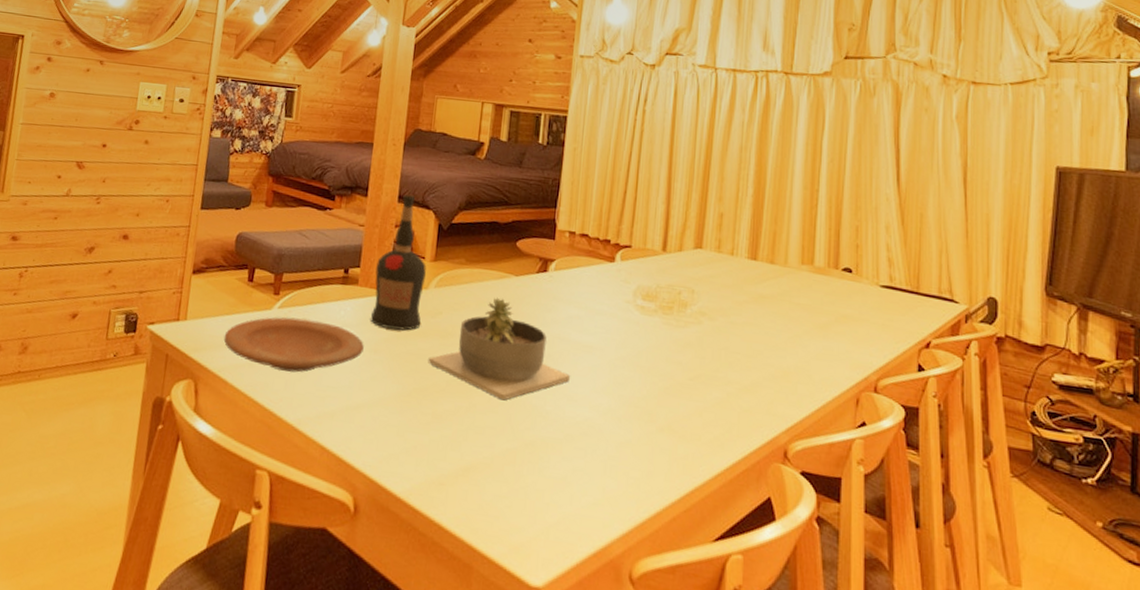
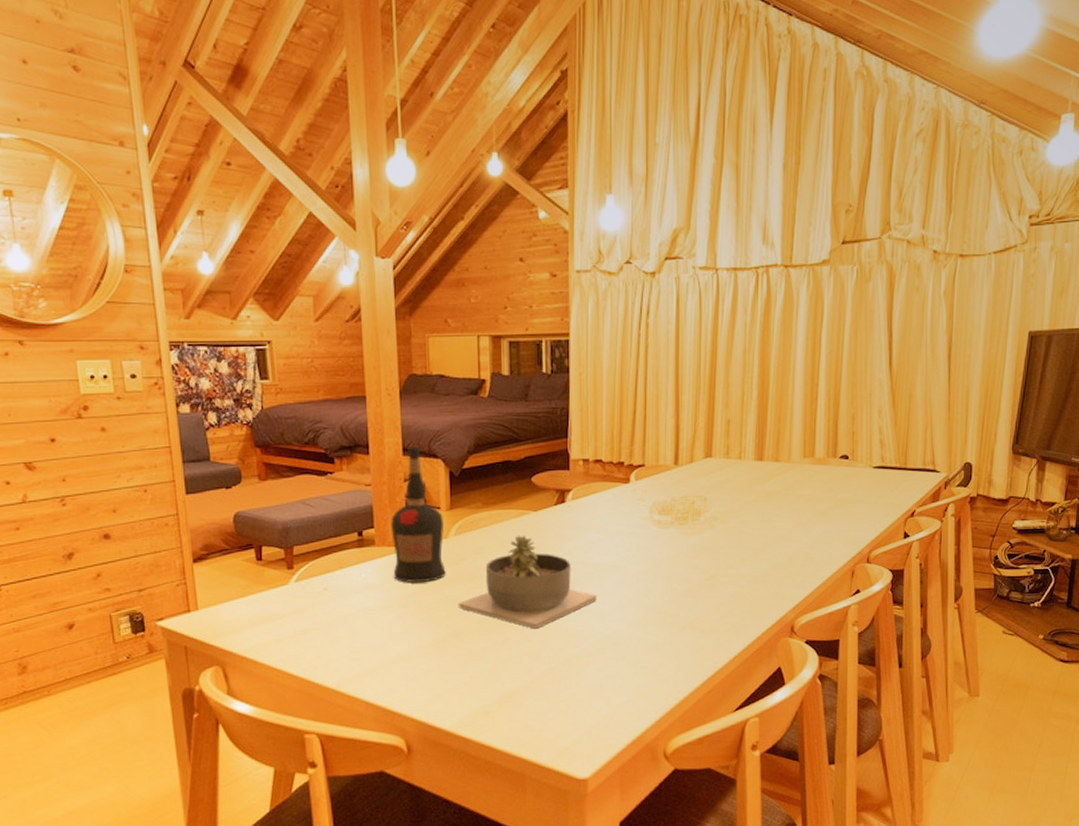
plate: present [223,317,364,373] -> none [243,587,392,641]

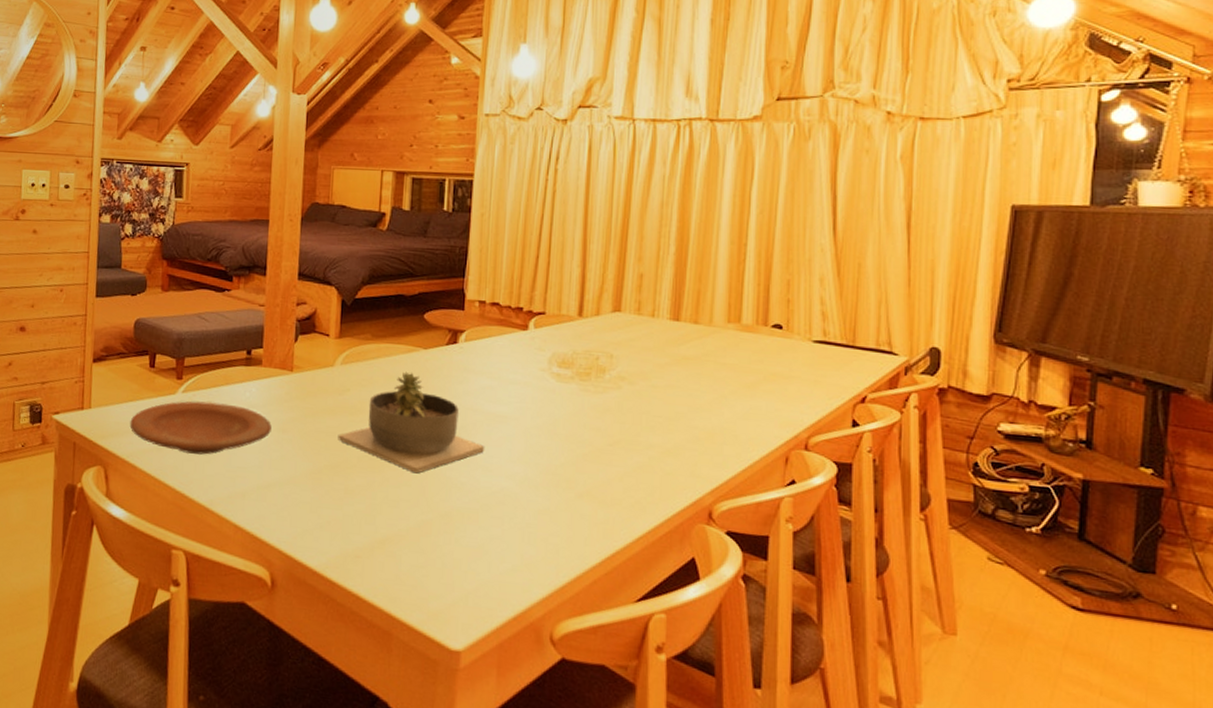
plate: none [243,587,392,641] -> present [129,401,272,455]
liquor bottle: present [391,445,446,583] -> none [276,270,331,409]

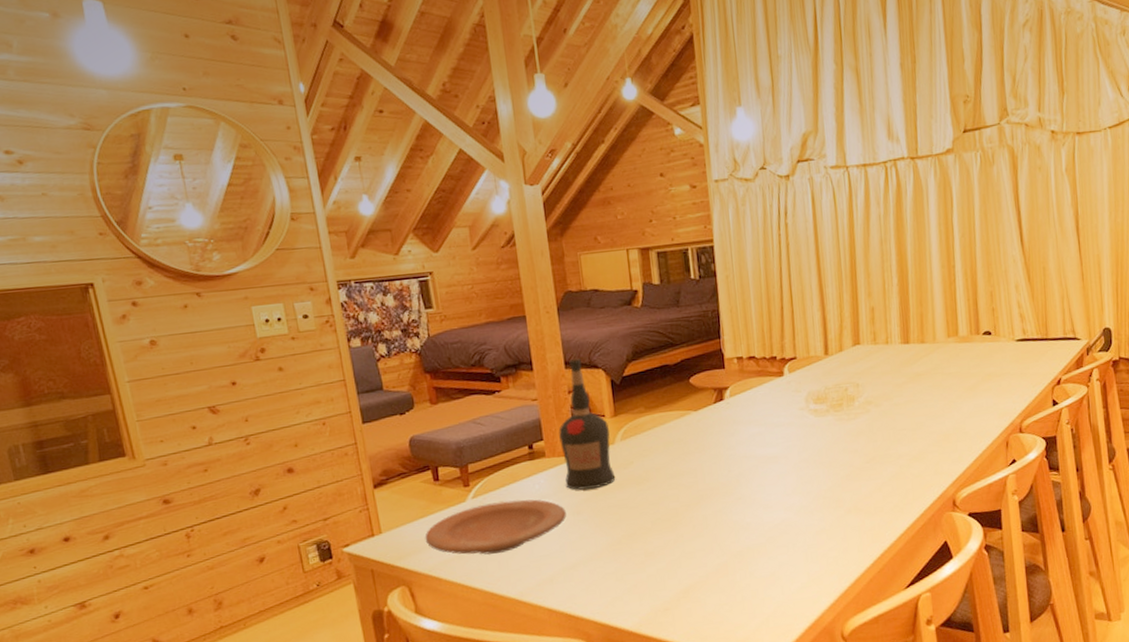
liquor bottle: none [276,270,331,409] -> present [559,358,616,490]
succulent planter: present [337,371,485,474] -> none [629,434,763,525]

